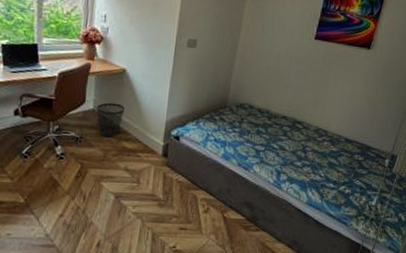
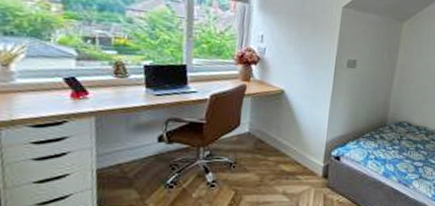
wastebasket: present [96,102,124,137] -> none [252,125,283,161]

